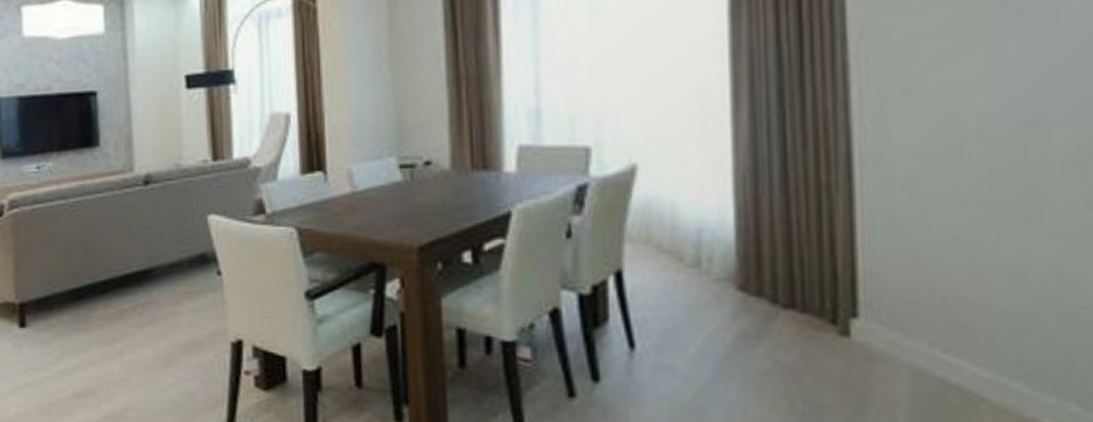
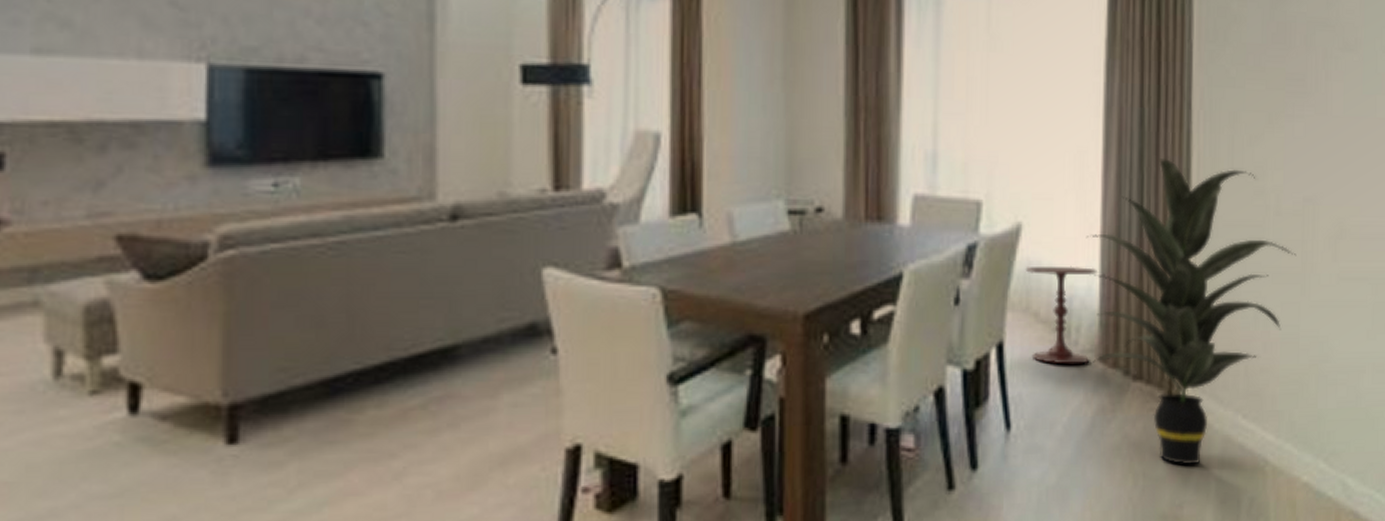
side table: none [643,201,732,292] -> present [1025,266,1099,365]
indoor plant: none [714,93,1016,395] -> present [1086,158,1297,466]

